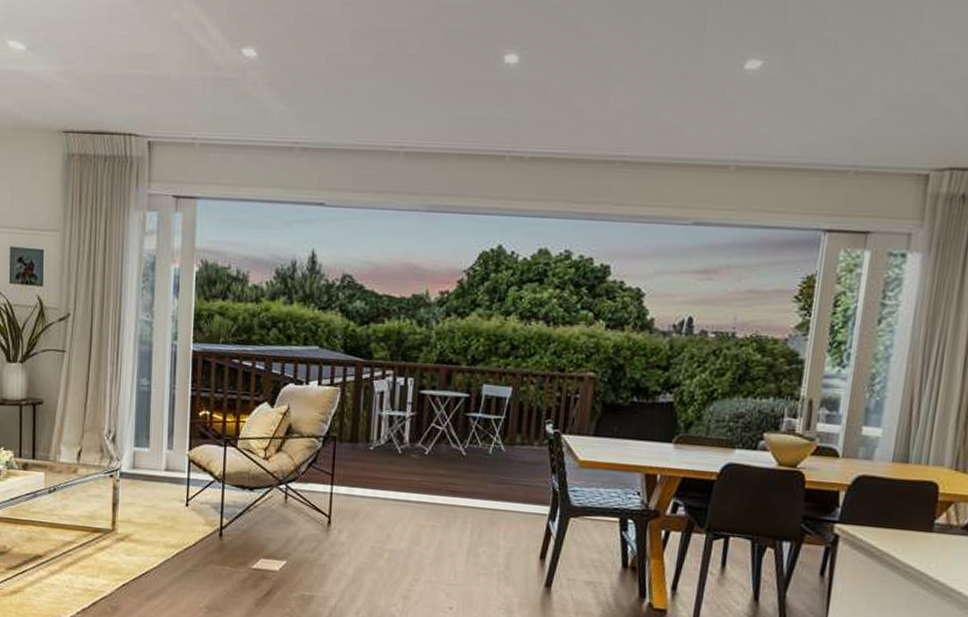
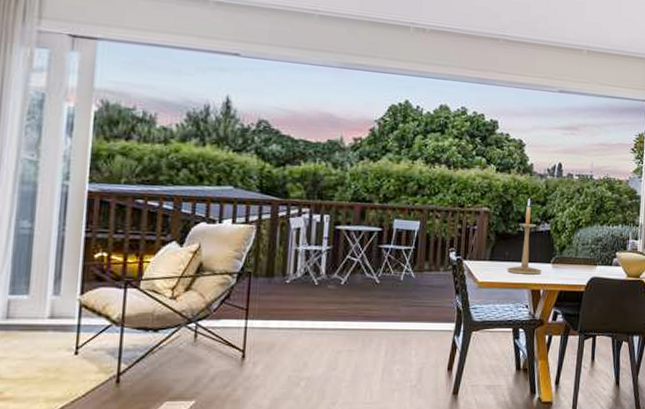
candlestick: none [615,362,660,456] -> present [507,199,542,275]

